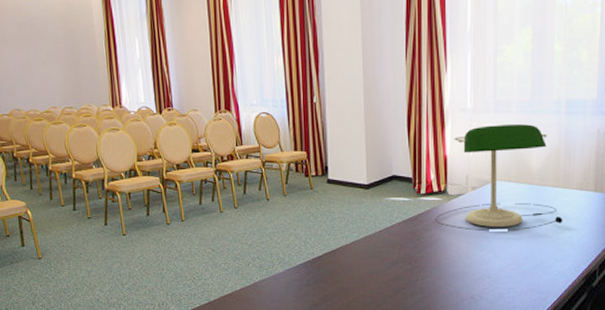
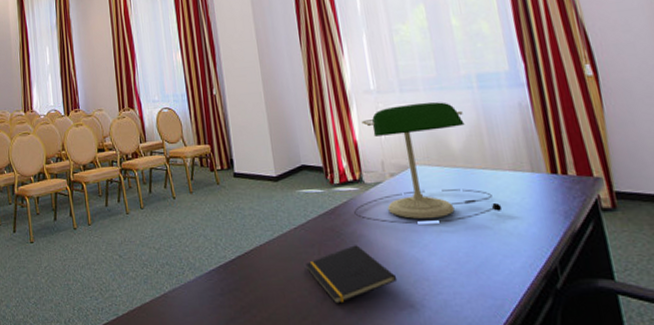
notepad: none [385,247,464,294] -> present [305,245,398,304]

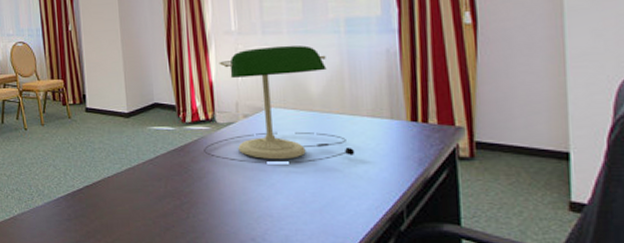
notepad: present [305,245,398,304] -> none [151,181,241,234]

